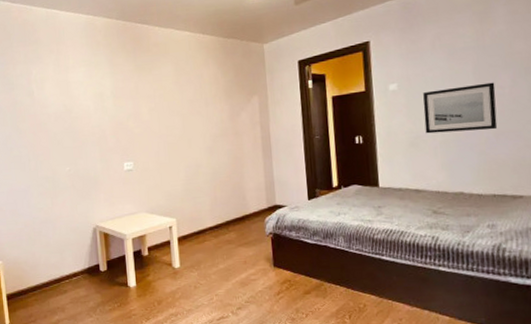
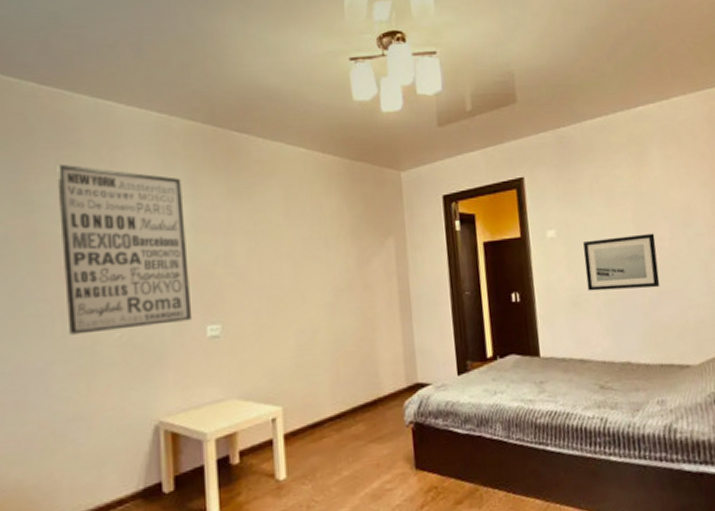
wall art: none [25,56,114,169] -> present [57,165,193,335]

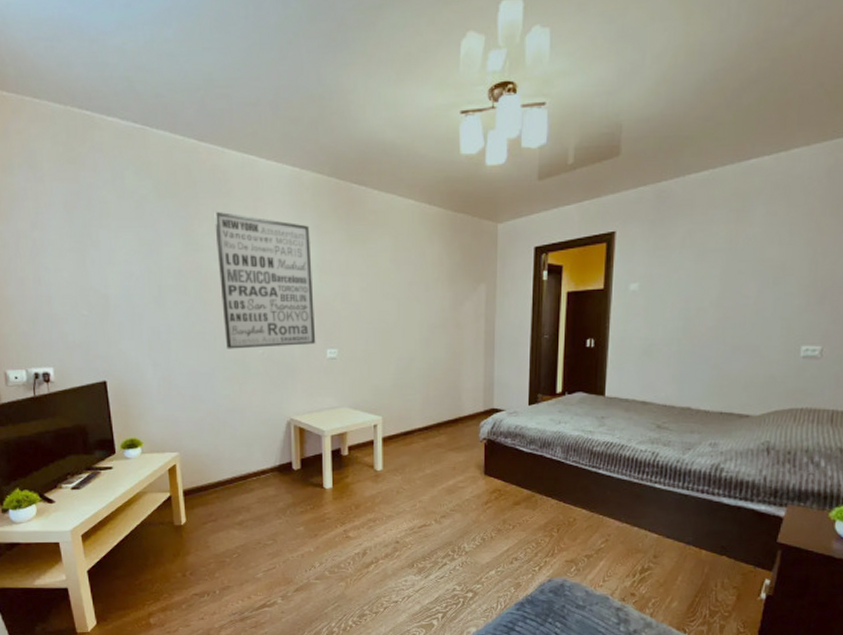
wall art: present [583,233,660,291] -> none [661,291,741,343]

